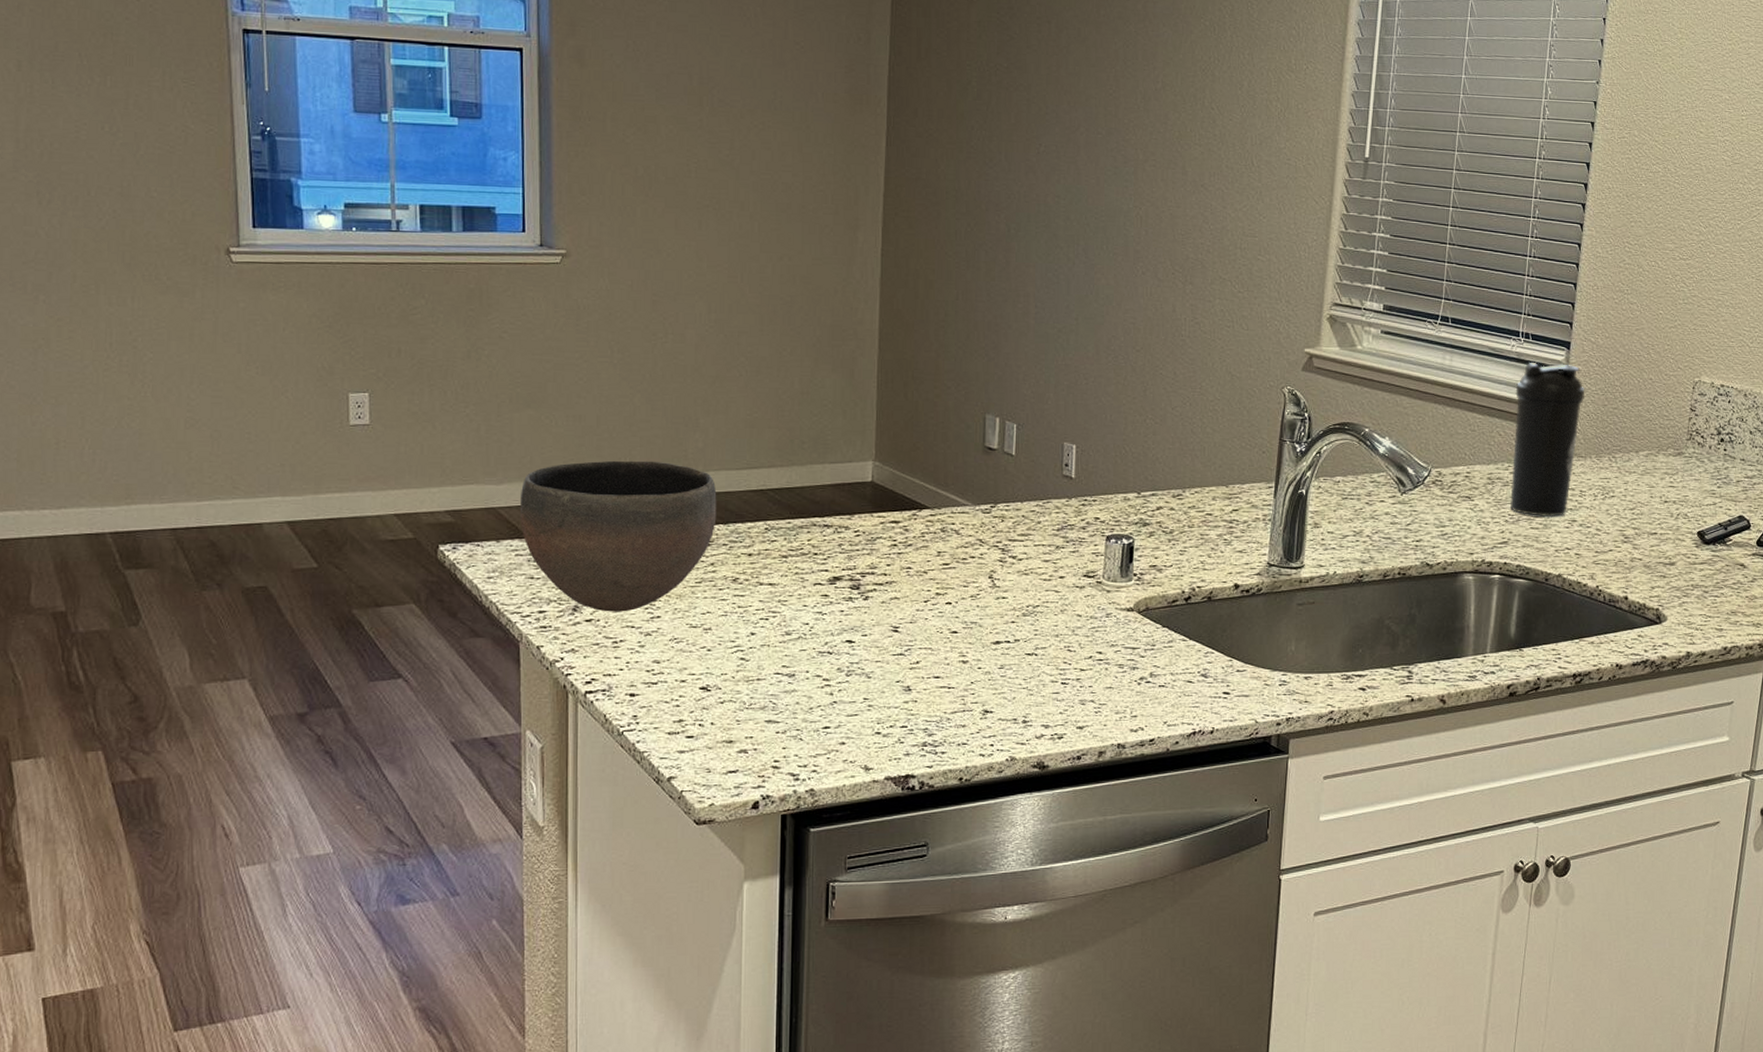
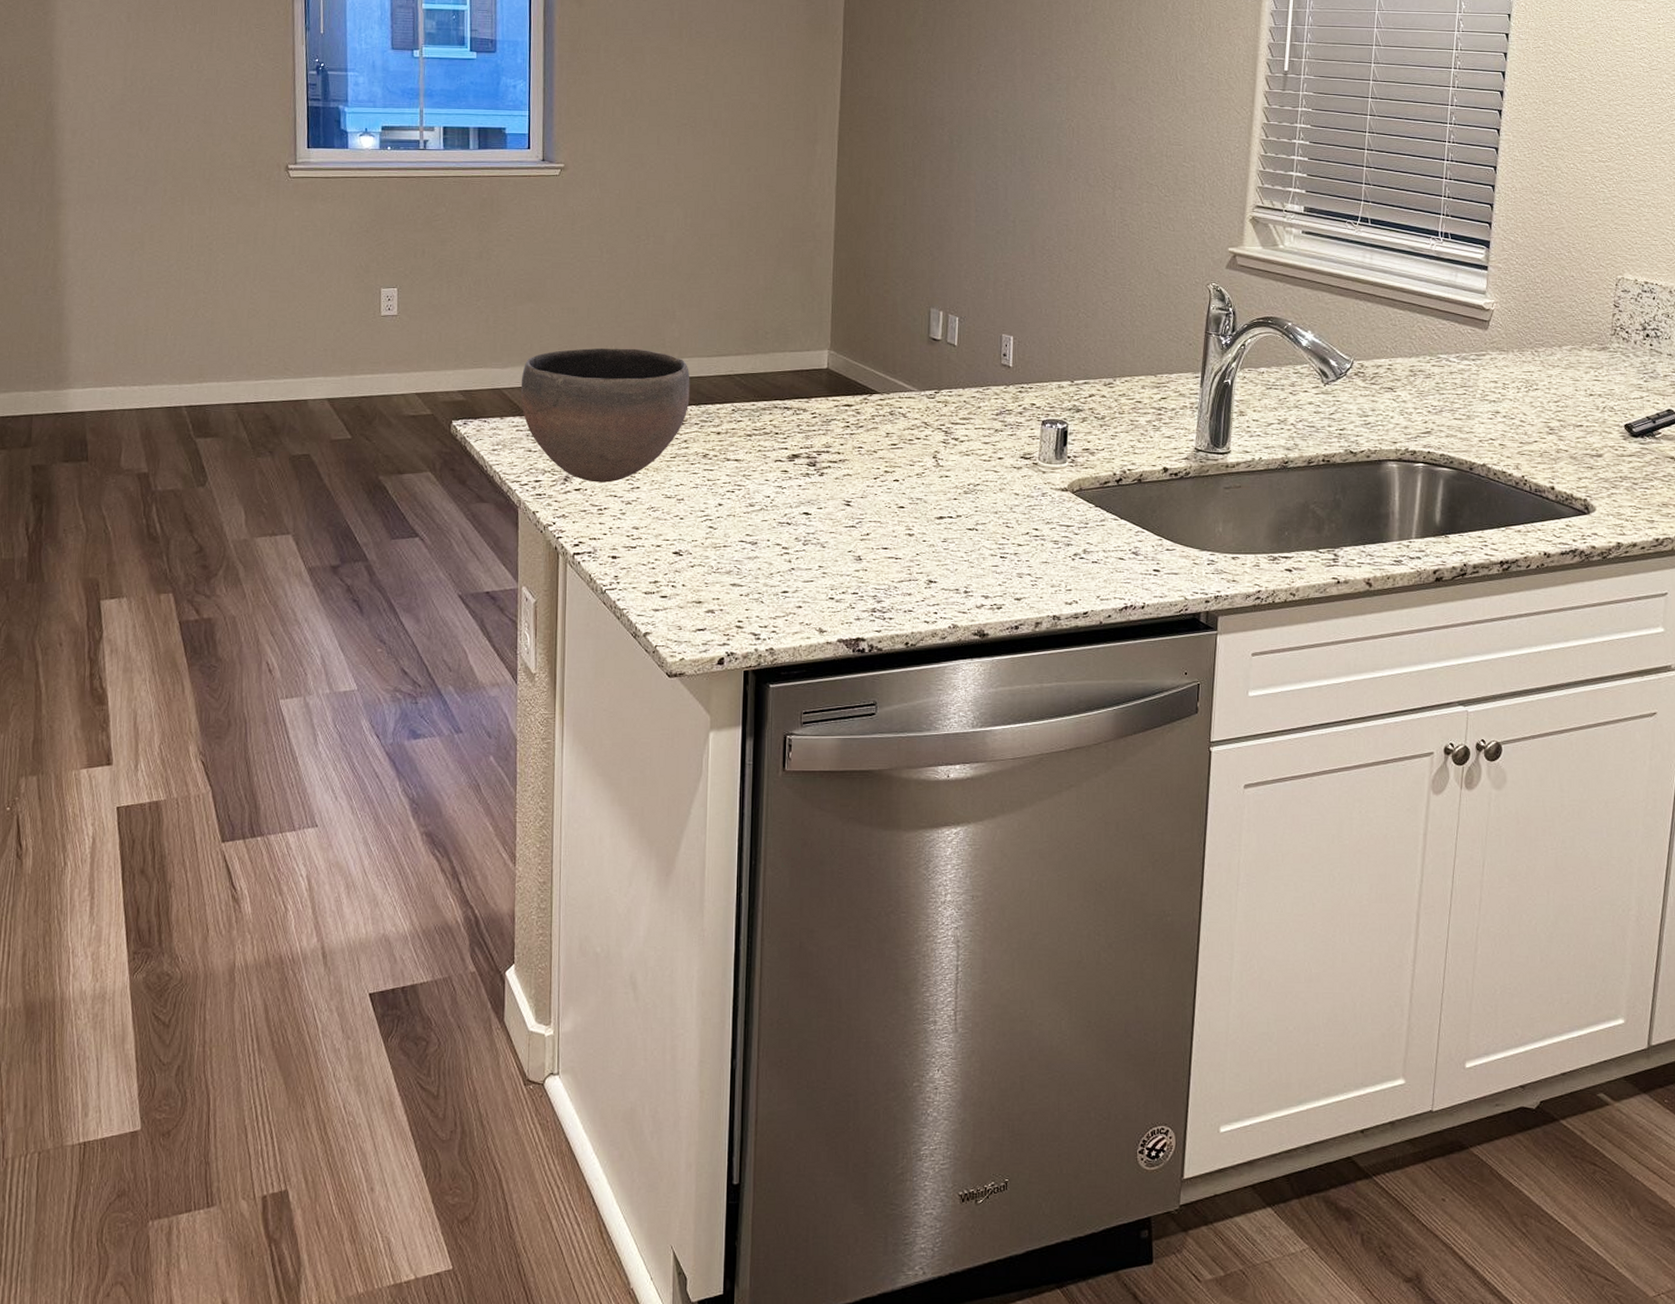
water bottle: present [1510,363,1585,518] -> none [1433,261,1506,409]

